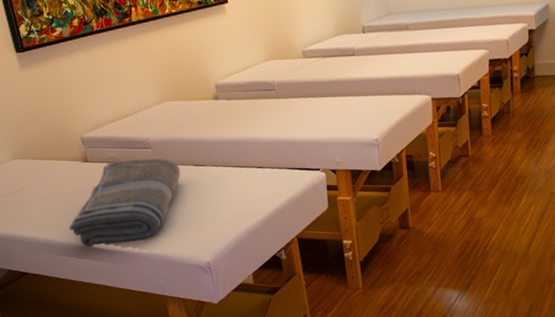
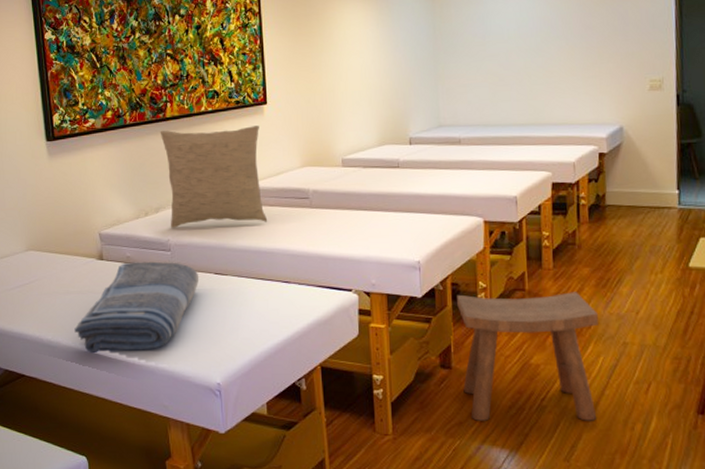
pillow: none [127,24,239,127] -> present [160,125,268,228]
stool: none [411,153,530,270] -> present [457,292,598,421]

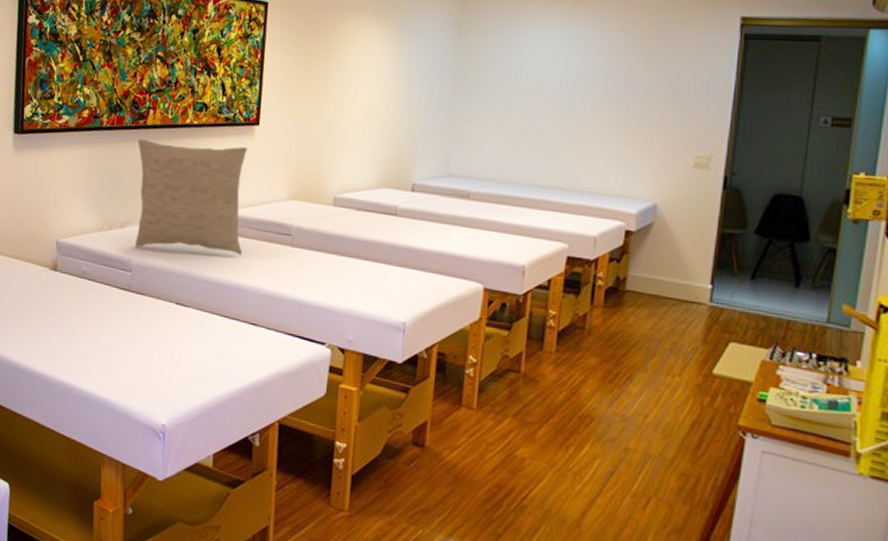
towel: present [74,261,200,352] -> none [15,277,159,377]
stool: present [457,292,598,421] -> none [435,366,600,532]

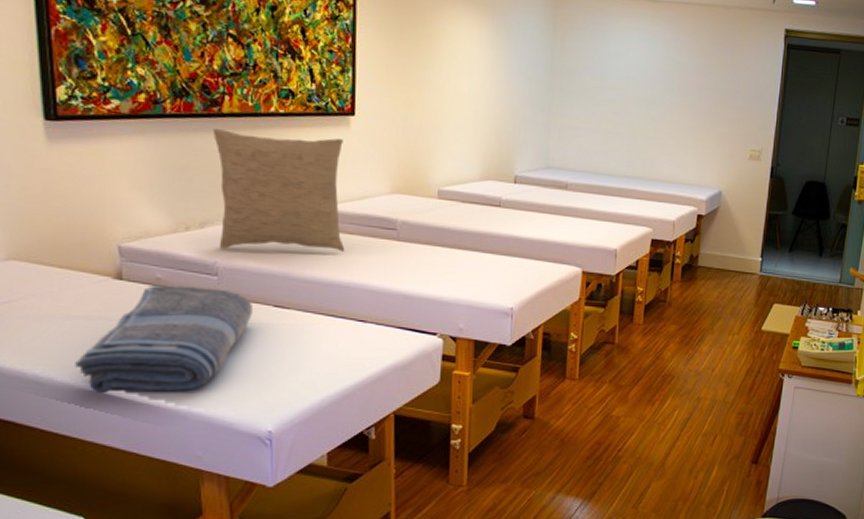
towel: none [15,277,159,377] -> present [75,285,254,392]

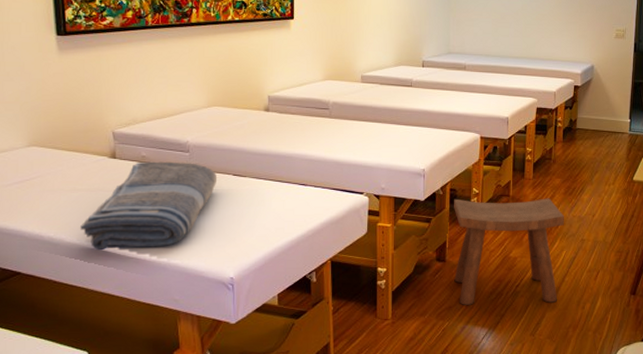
pillow: present [212,129,345,252] -> none [183,36,289,130]
stool: none [544,344,679,471] -> present [454,198,564,305]

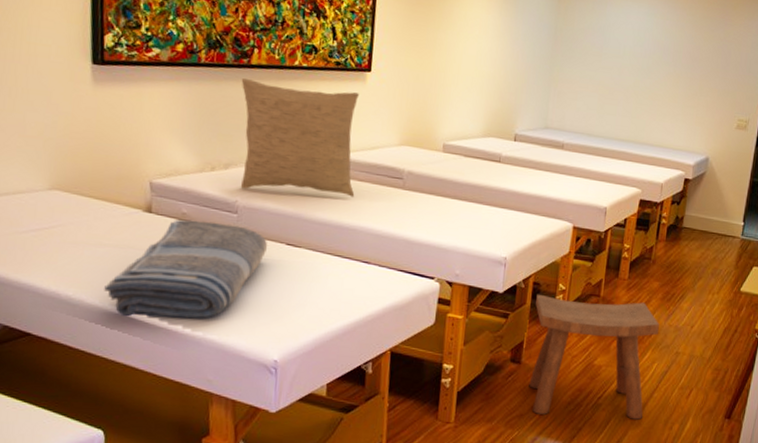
pillow: none [183,36,289,130] -> present [240,78,359,197]

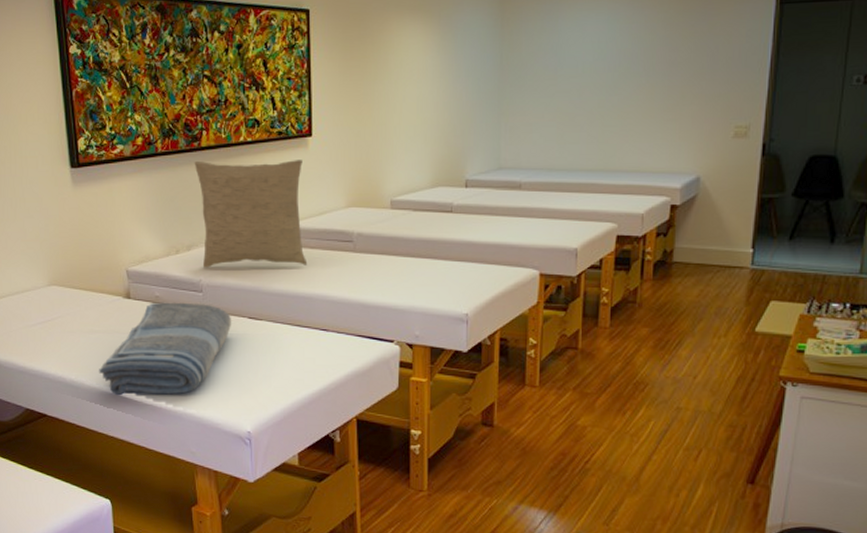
stool: present [529,293,659,420] -> none [504,350,653,486]

